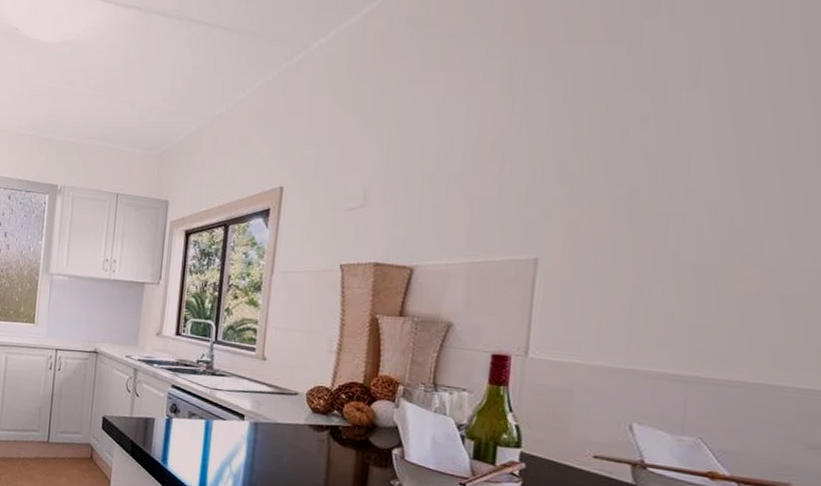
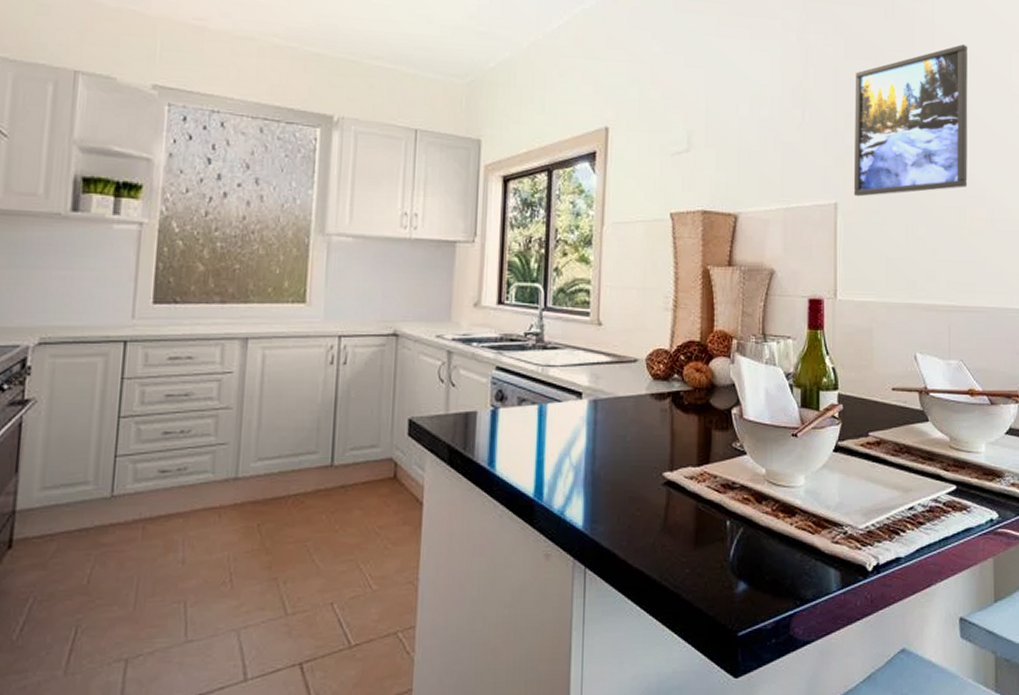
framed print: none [561,74,754,252] -> present [853,44,968,197]

